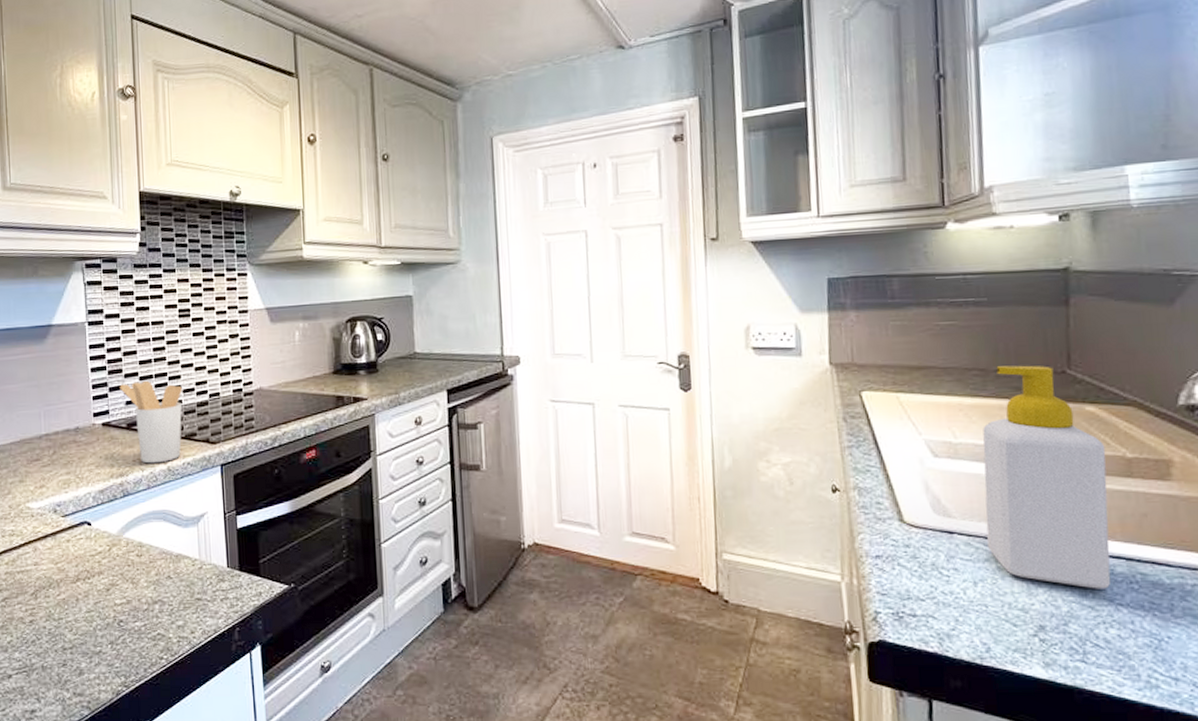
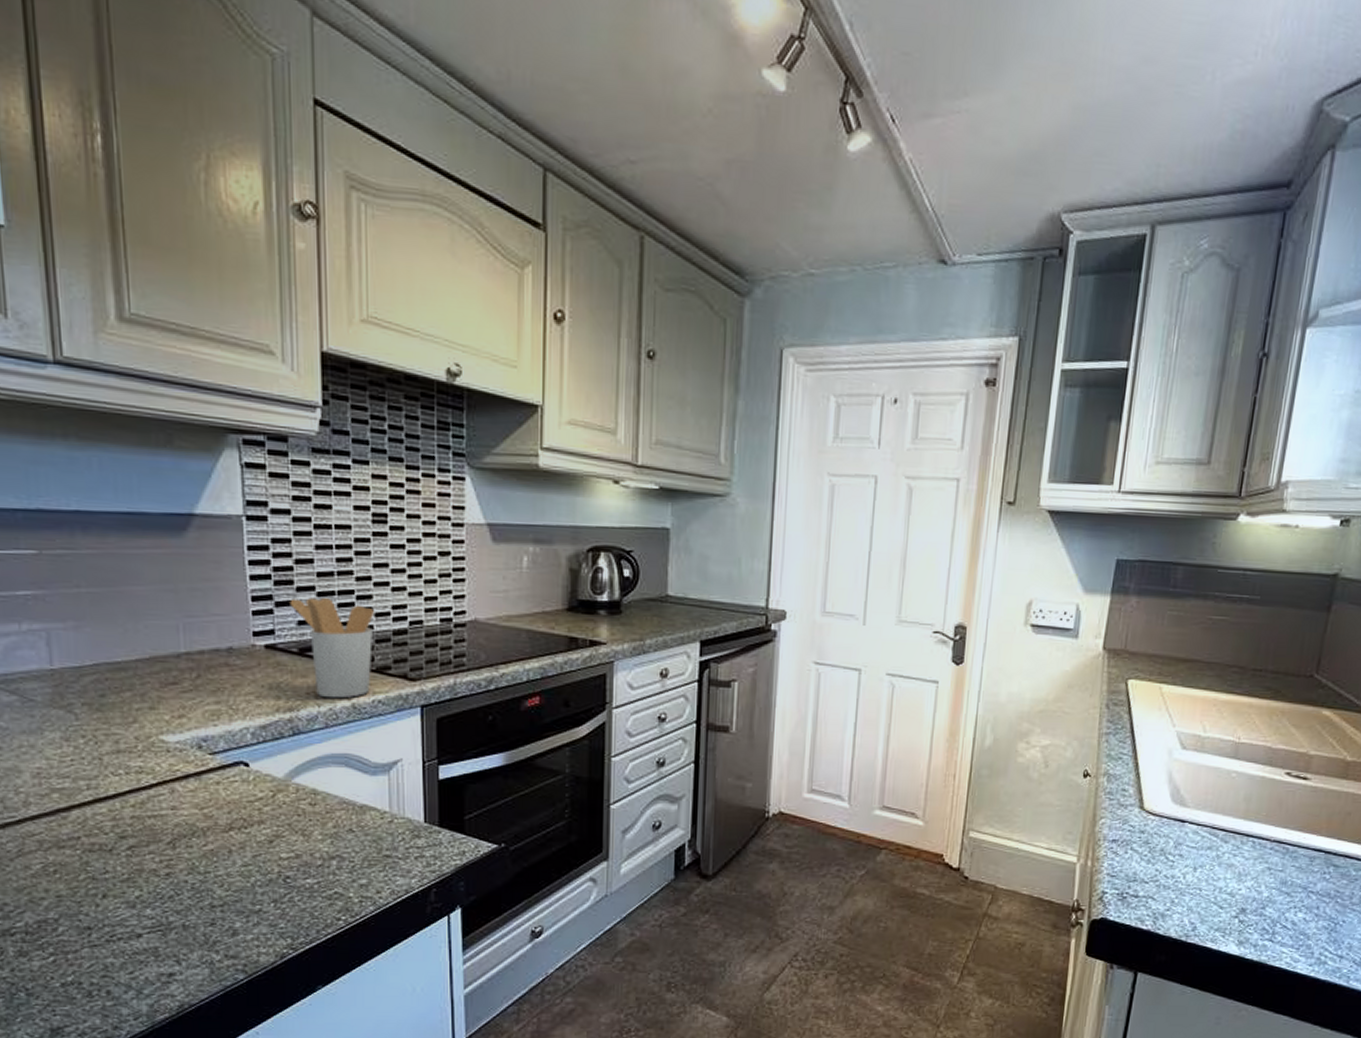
soap bottle: present [983,365,1111,589] -> none [1213,665,1331,878]

